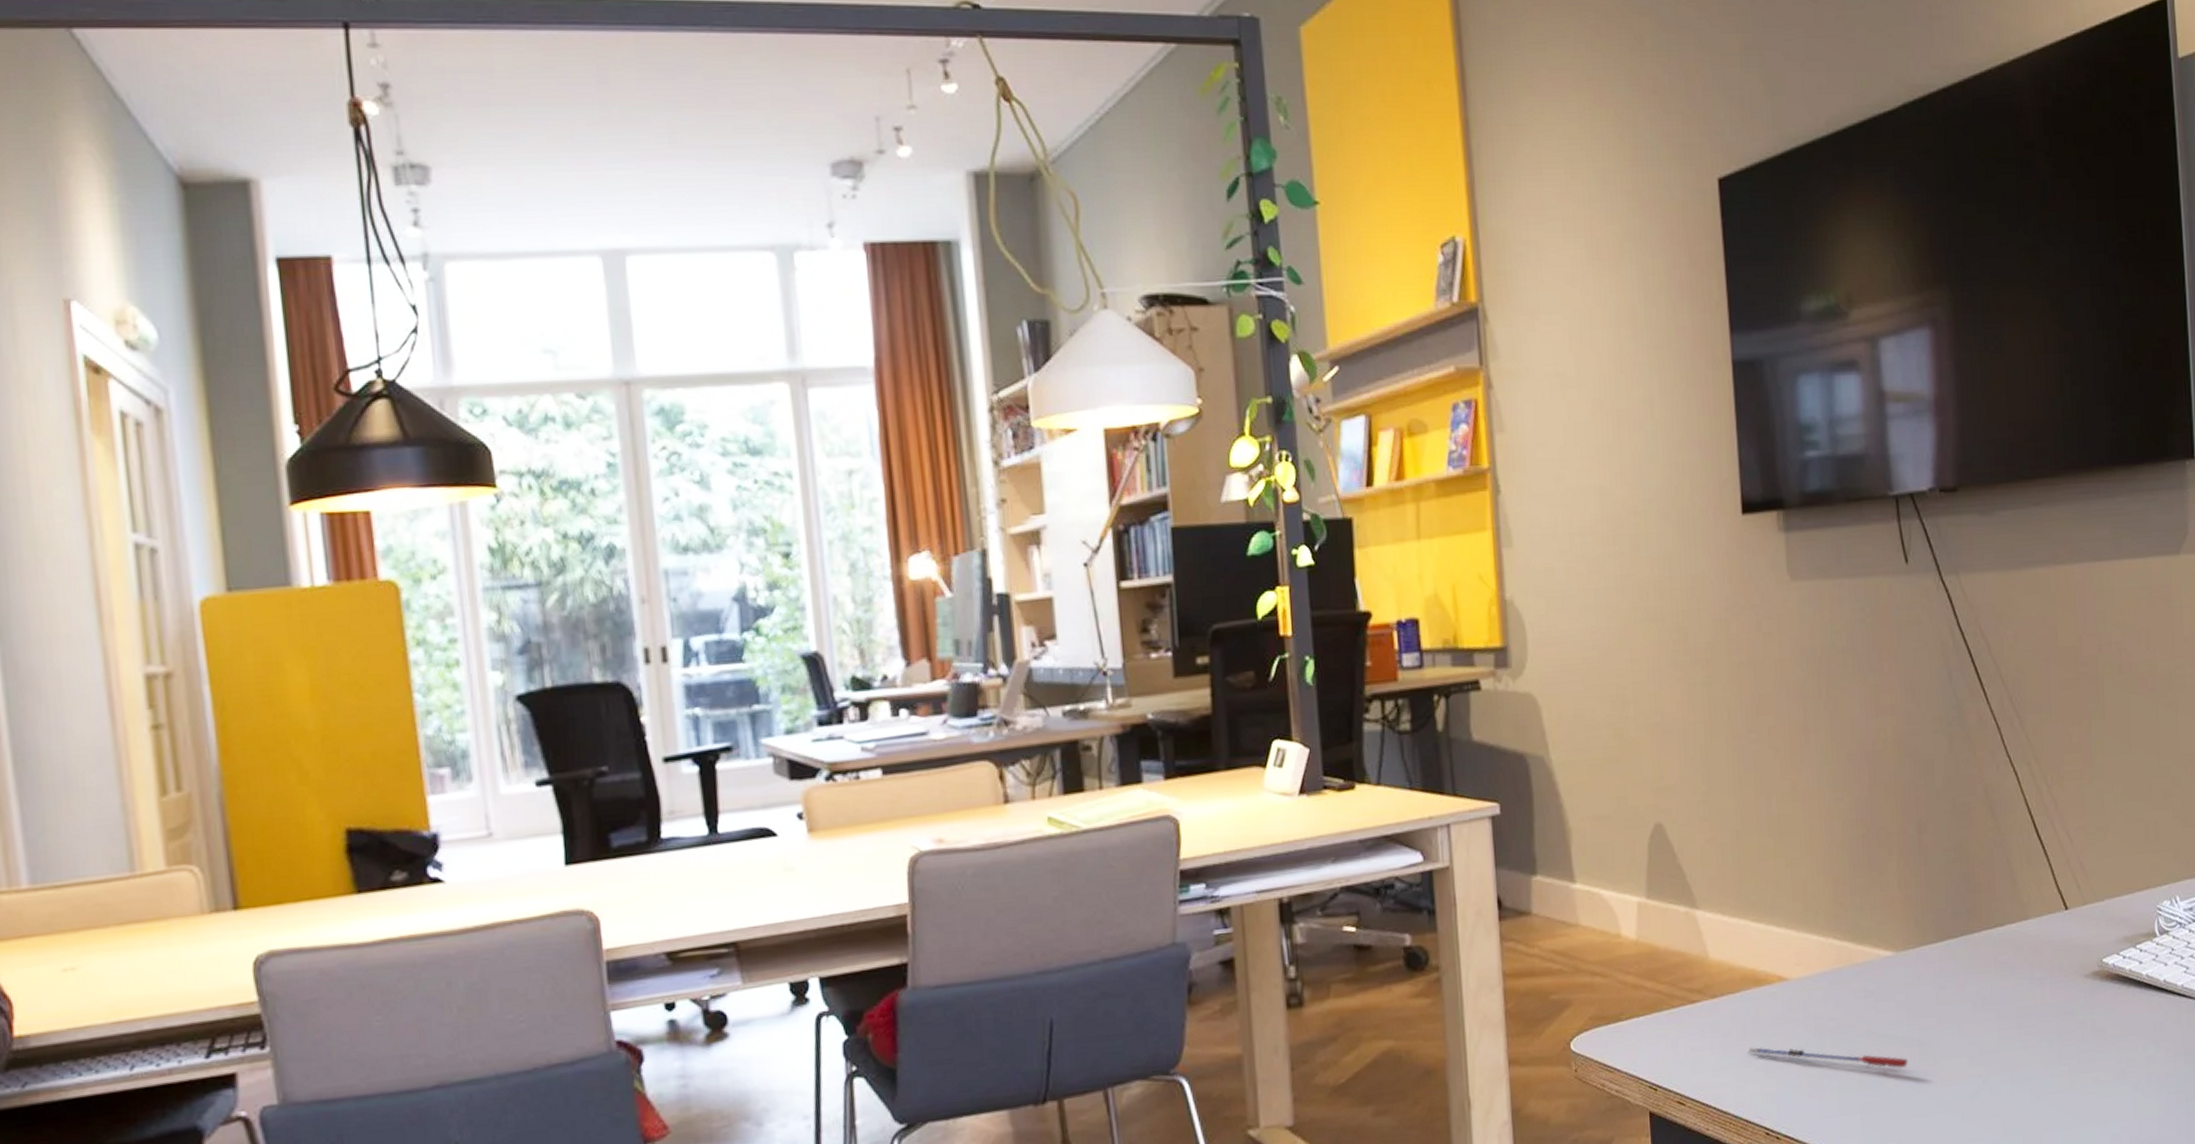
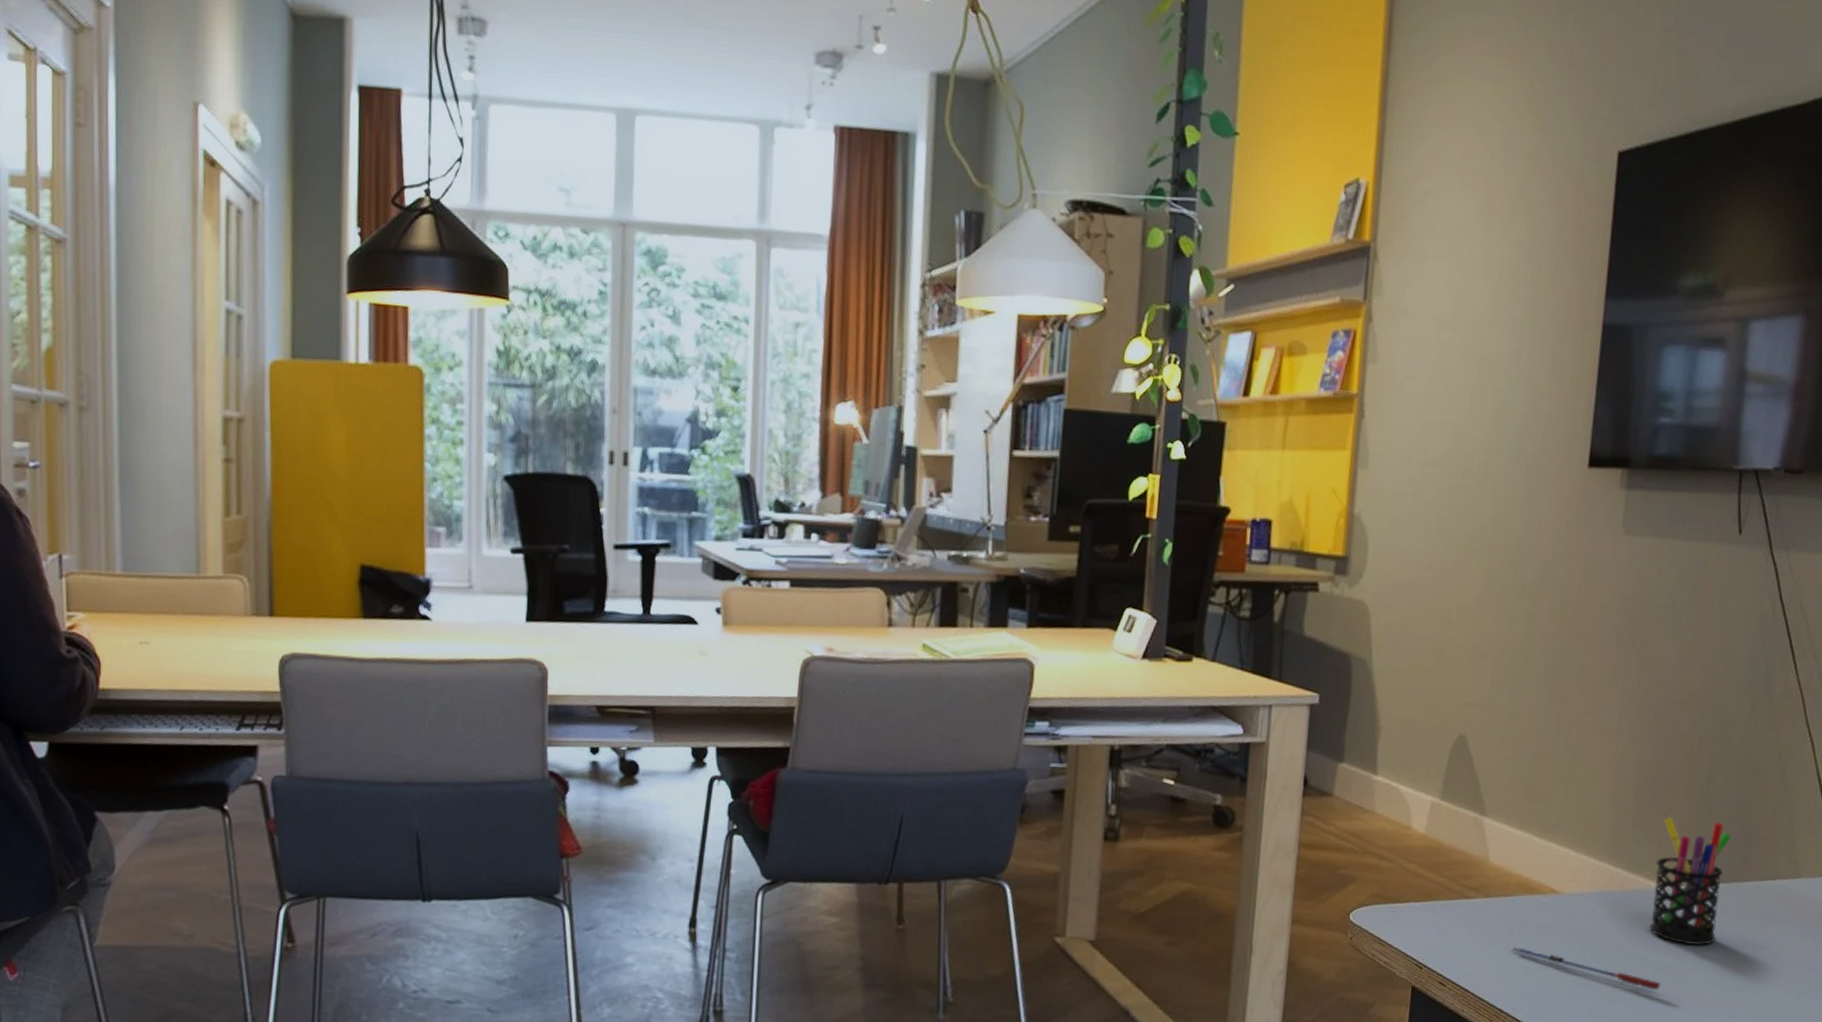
pen holder: none [1881,874,1956,1012] -> present [1649,817,1732,946]

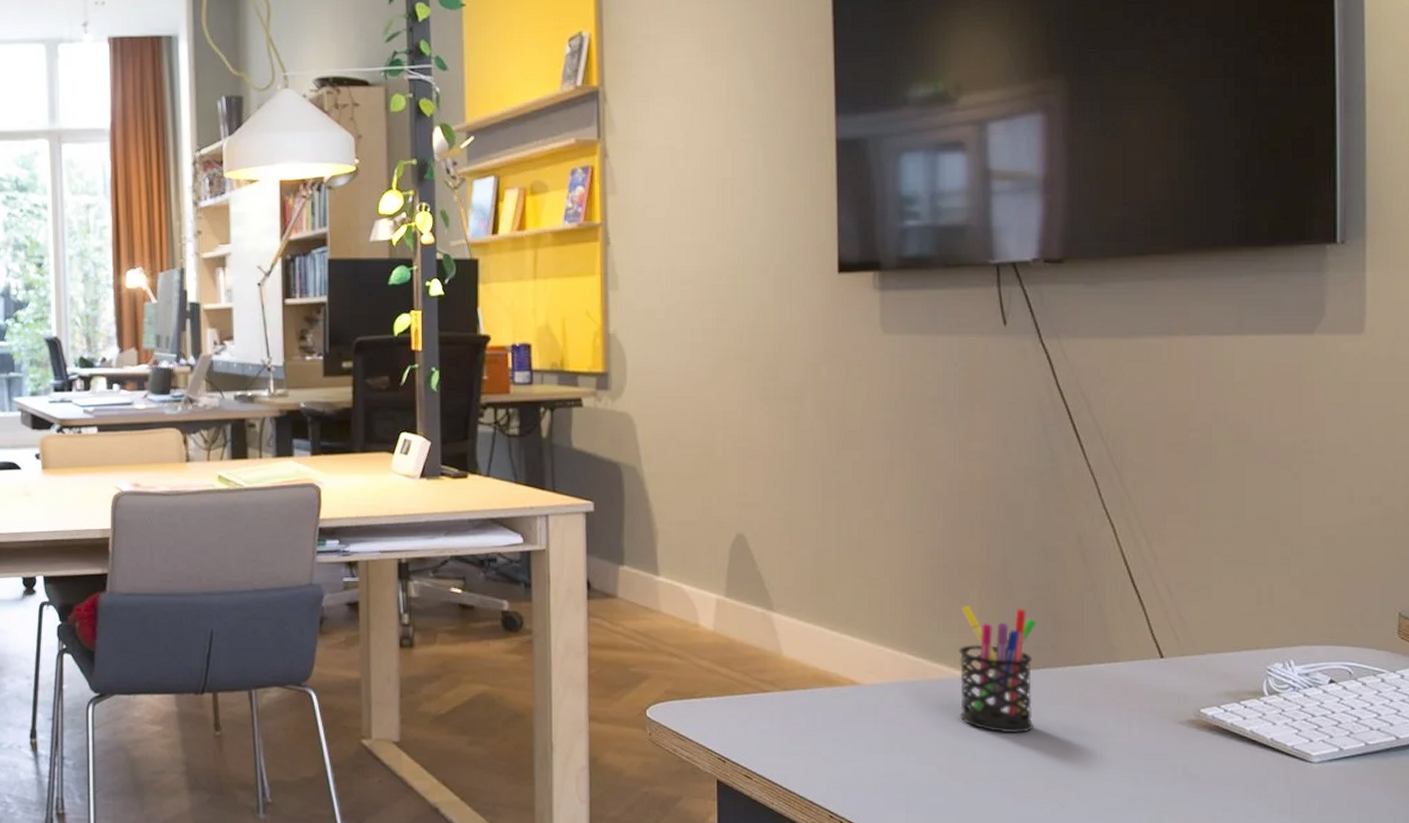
pen: present [1511,946,1661,990] -> none [816,738,980,779]

